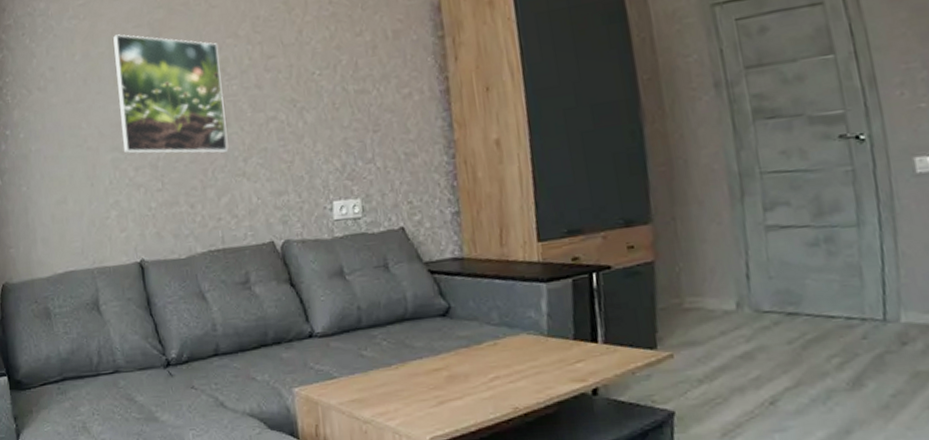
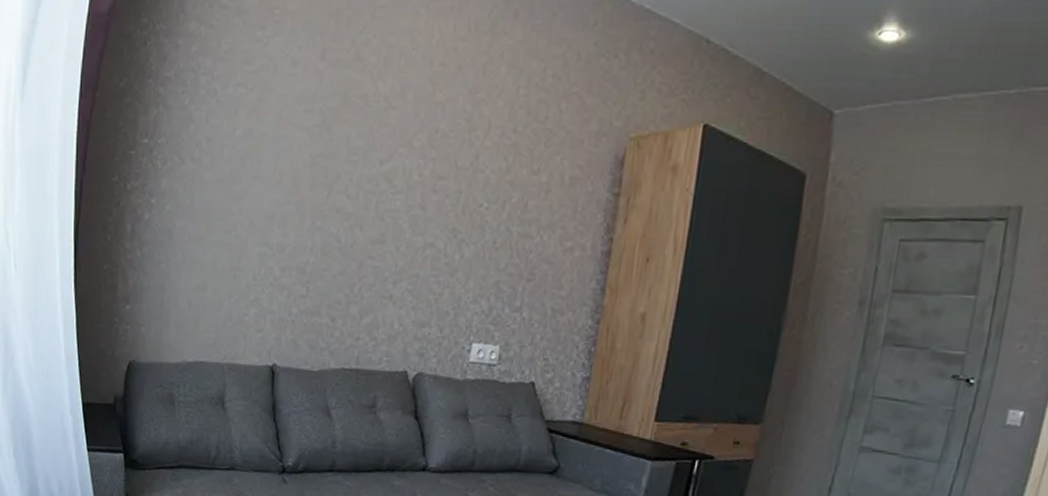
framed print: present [113,34,229,154] -> none [272,116,389,270]

